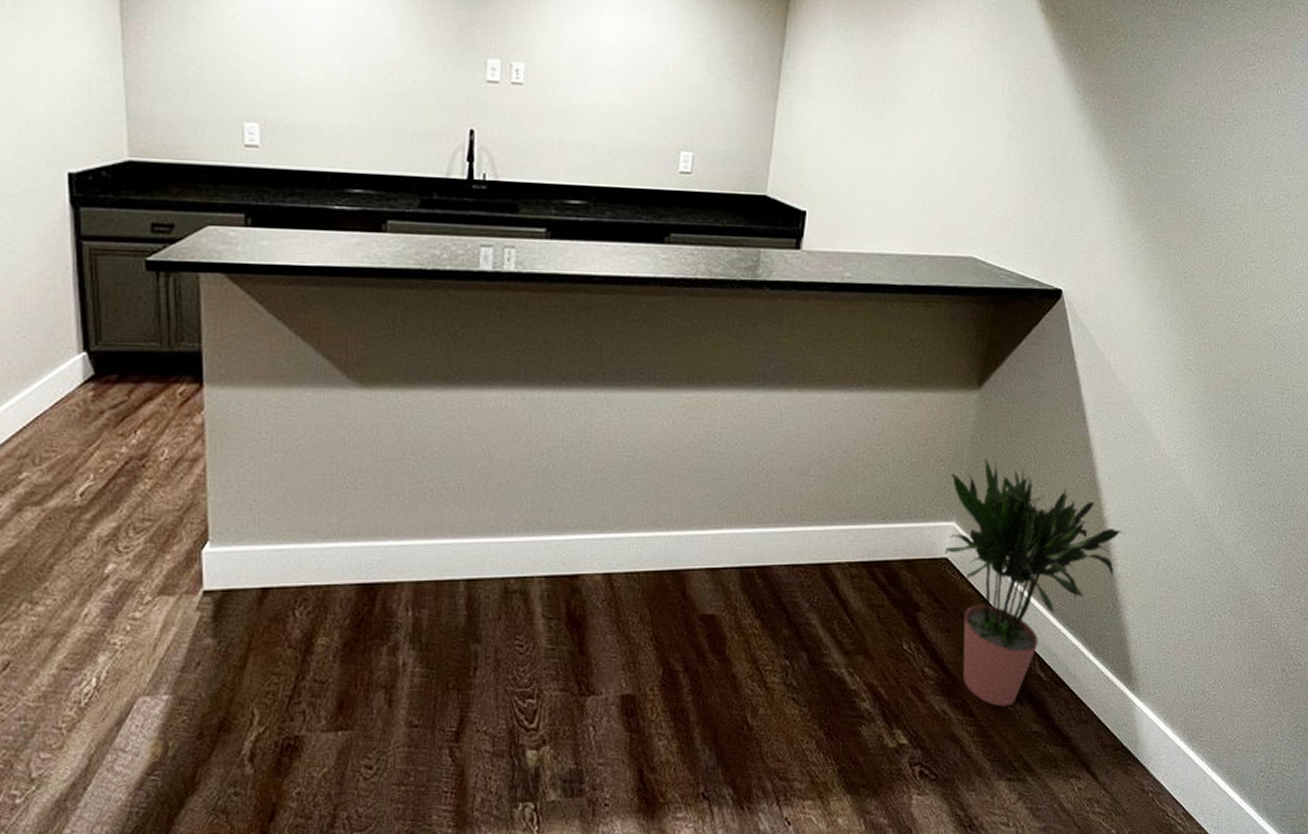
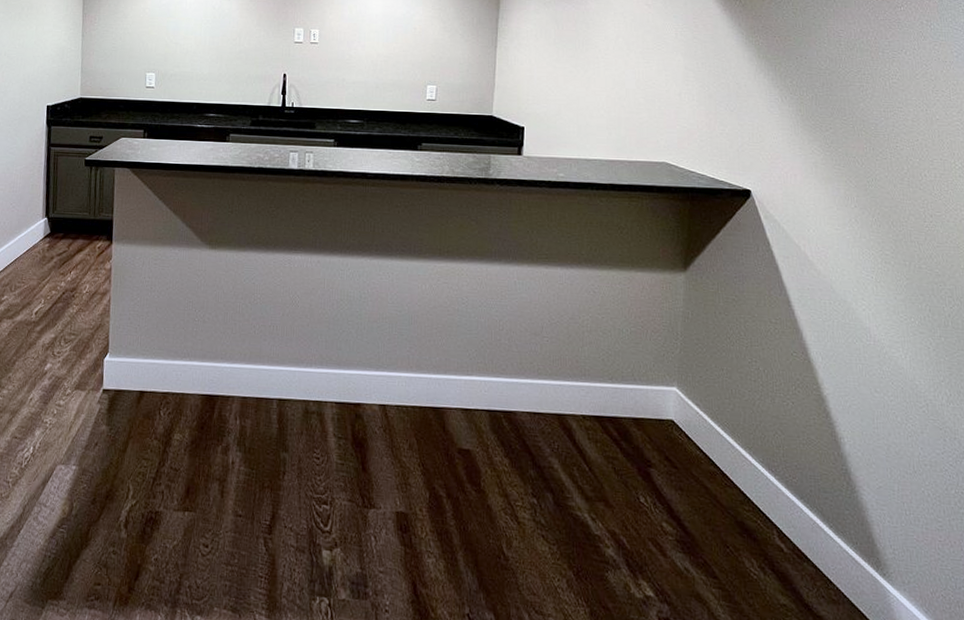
potted plant: present [945,458,1125,707] -> none [668,332,848,574]

